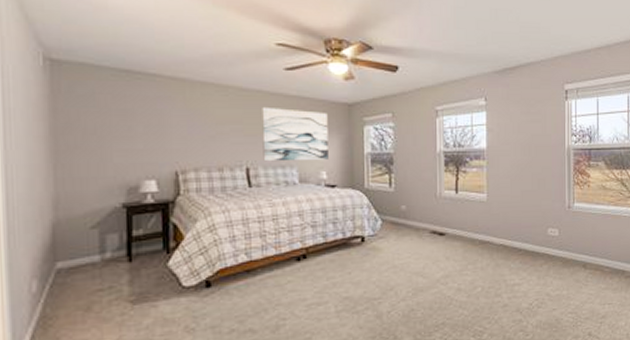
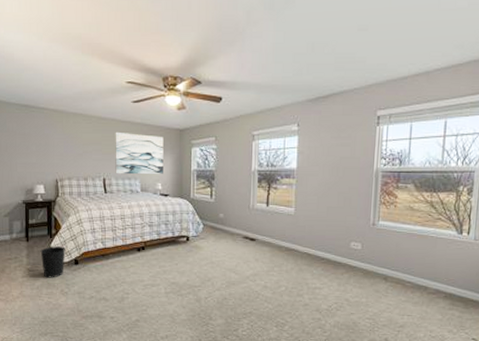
wastebasket: none [151,264,191,312] -> present [40,246,65,278]

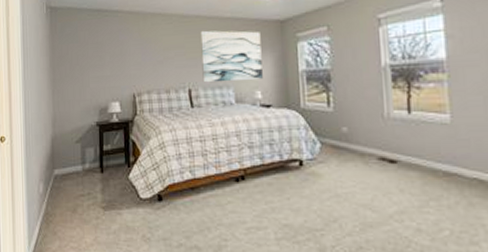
wastebasket: present [40,246,65,278] -> none [117,178,147,220]

